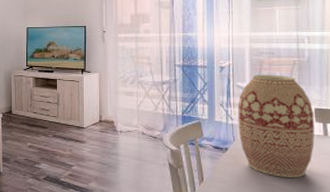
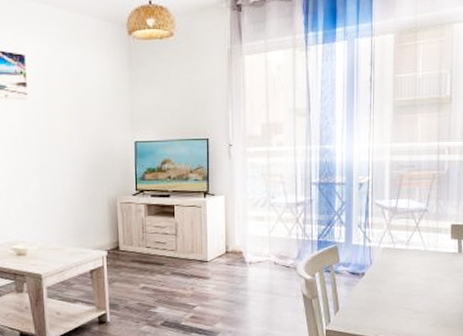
vase: present [238,75,314,178] -> none [375,190,450,299]

